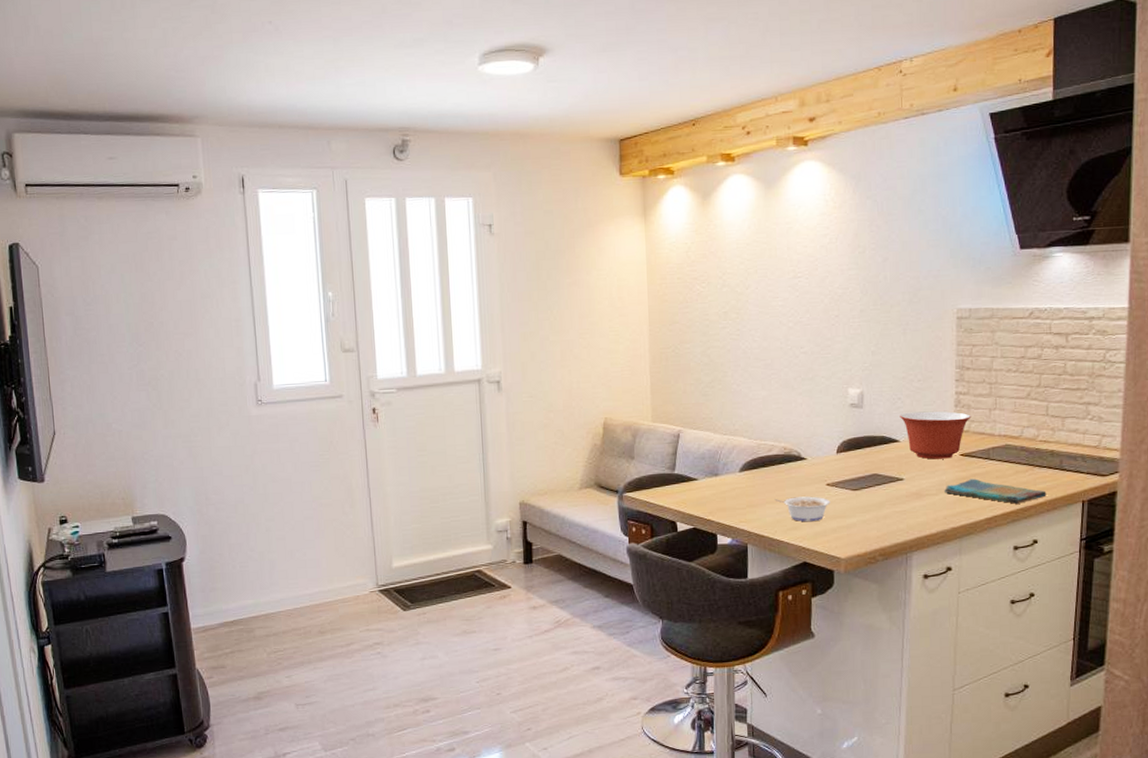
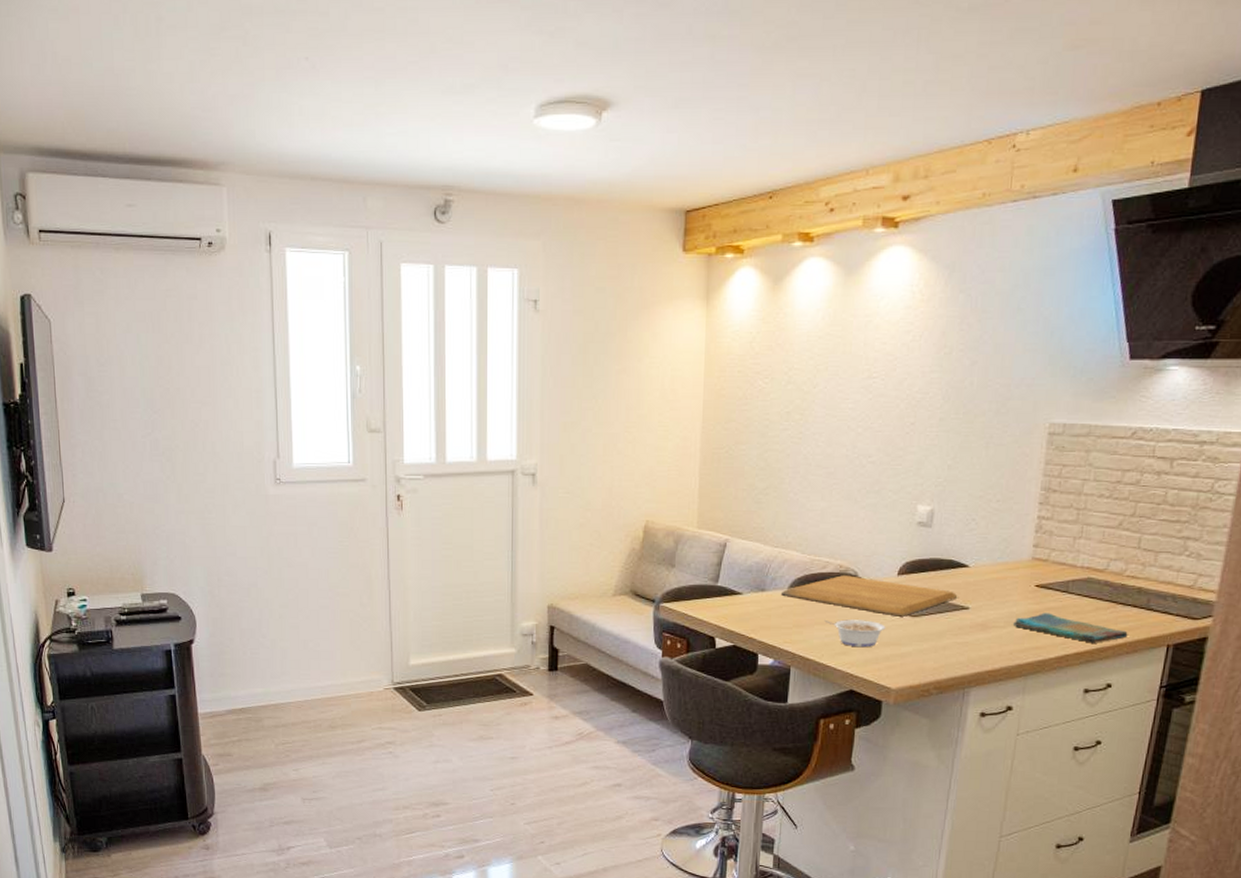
chopping board: none [732,456,892,491] -> present [780,575,958,617]
mixing bowl: present [900,411,972,460] -> none [972,535,1053,589]

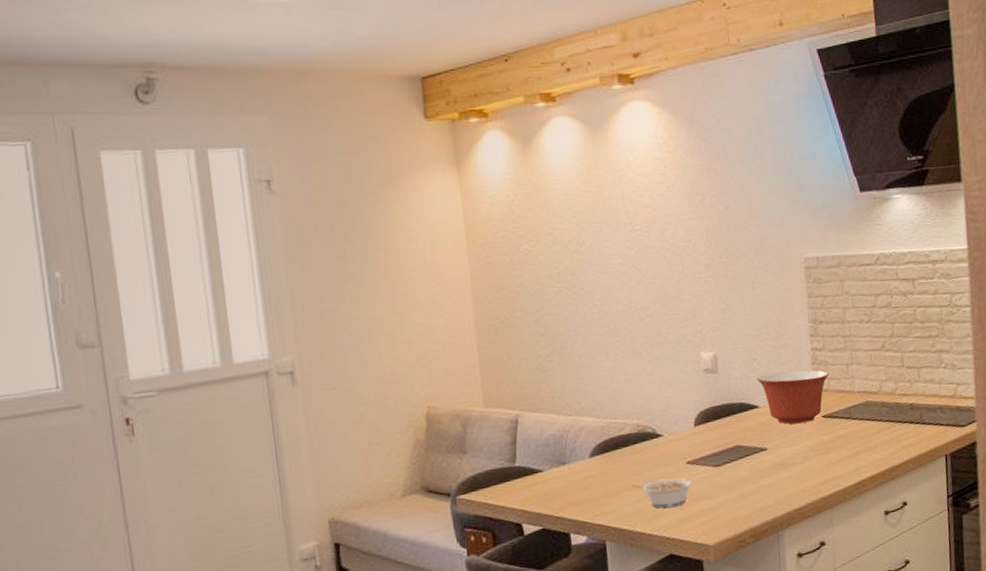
chopping board: present [780,575,958,617] -> none [582,433,755,469]
mixing bowl: none [972,535,1053,589] -> present [757,370,830,425]
dish towel: present [1012,613,1128,643] -> none [809,441,911,465]

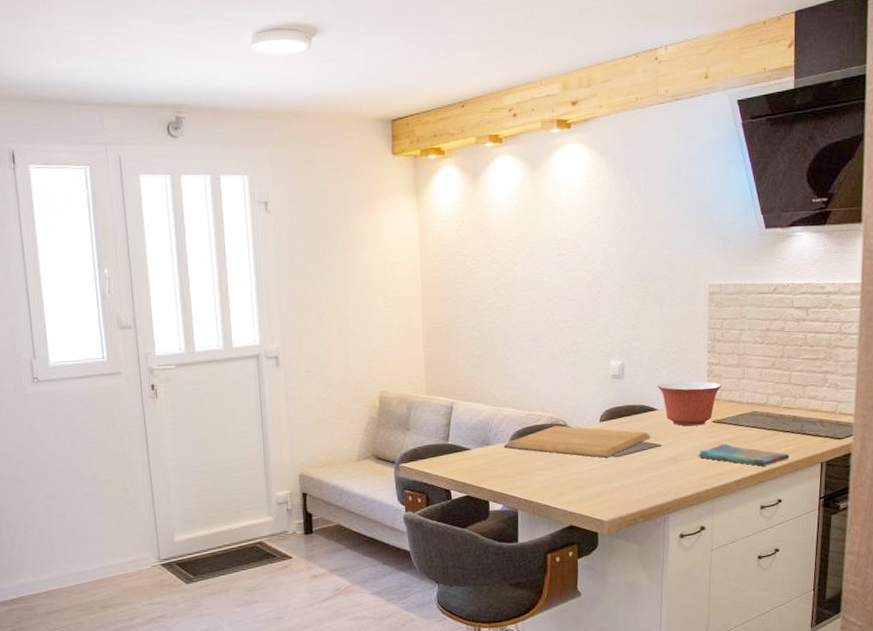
chopping board: none [582,433,755,469] -> present [503,425,651,458]
legume: present [631,477,693,508] -> none [543,463,595,488]
dish towel: none [809,441,911,465] -> present [697,443,790,466]

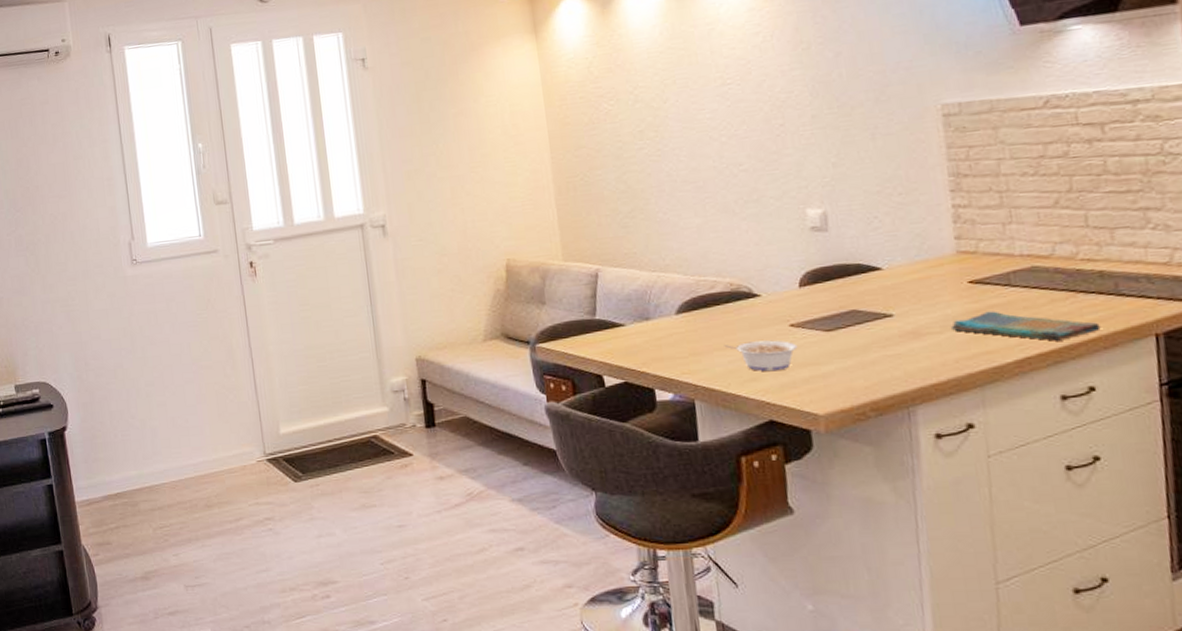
chopping board: present [503,425,651,458] -> none [668,293,876,333]
legume: none [543,463,595,488] -> present [724,340,798,372]
mixing bowl: present [657,381,722,427] -> none [878,229,979,290]

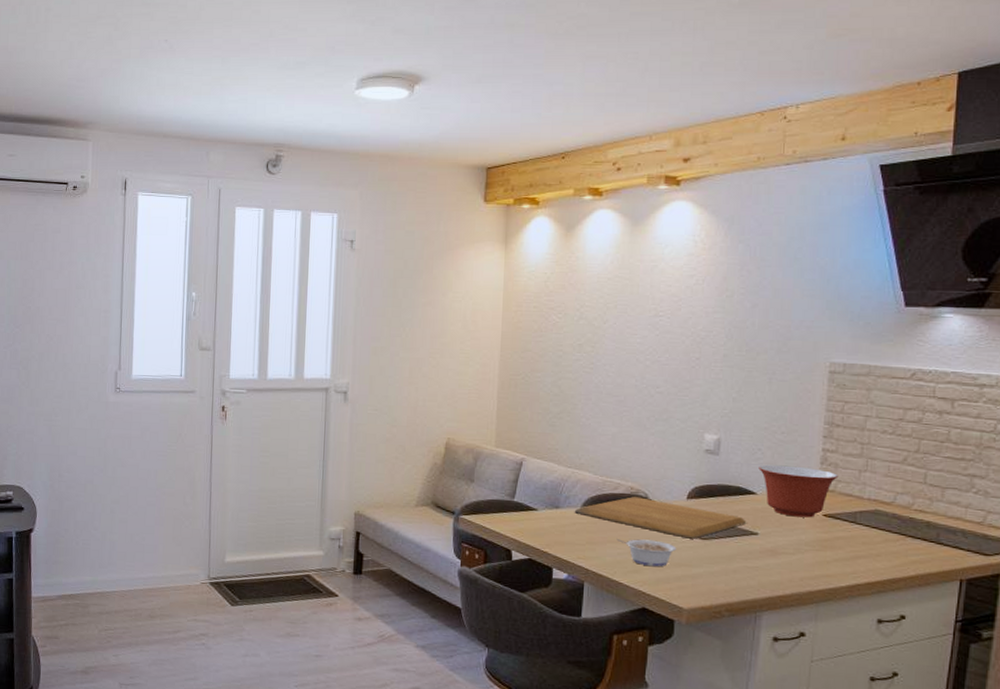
chopping board: none [668,293,876,333] -> present [574,497,747,539]
mixing bowl: none [878,229,979,290] -> present [759,464,839,518]
dish towel: present [950,311,1101,341] -> none [801,541,919,574]

